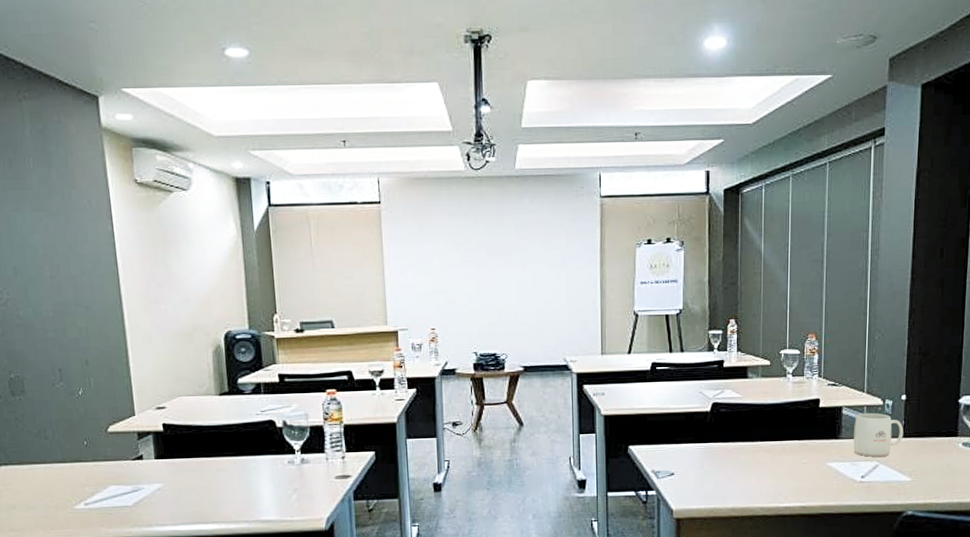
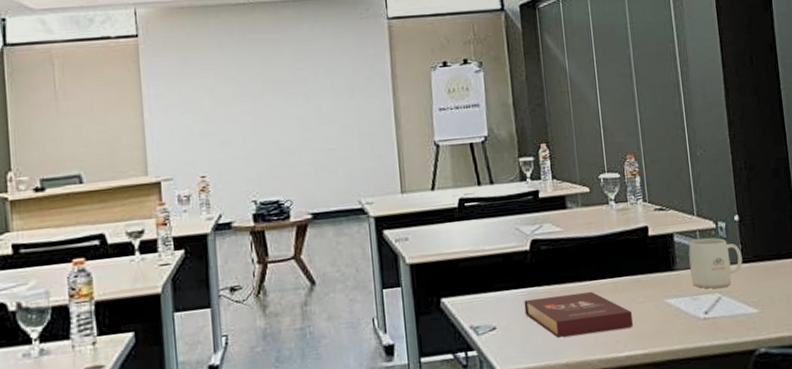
book: none [700,450,795,486] -> present [524,291,633,338]

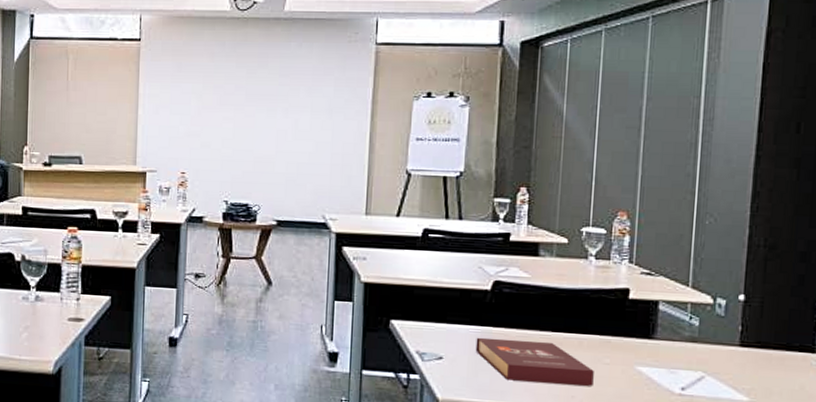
mug: present [688,237,743,289] -> none [672,311,741,368]

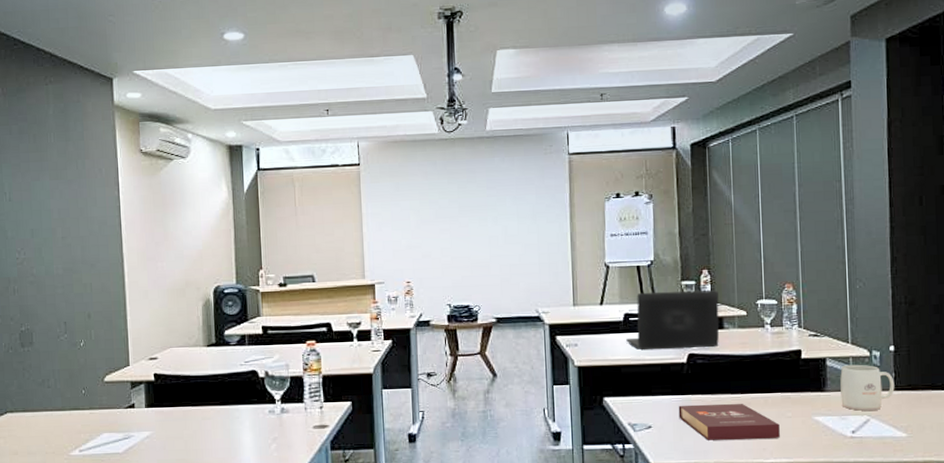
laptop: none [423,206,537,277] -> present [626,290,719,350]
mug: none [672,311,741,368] -> present [840,364,895,412]

